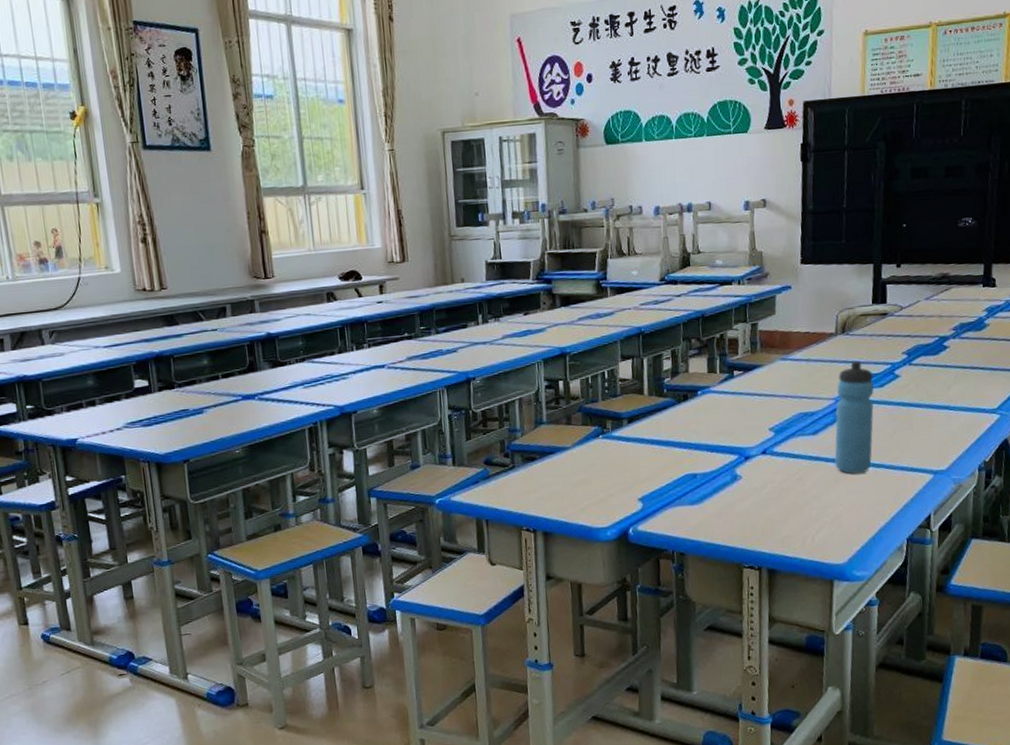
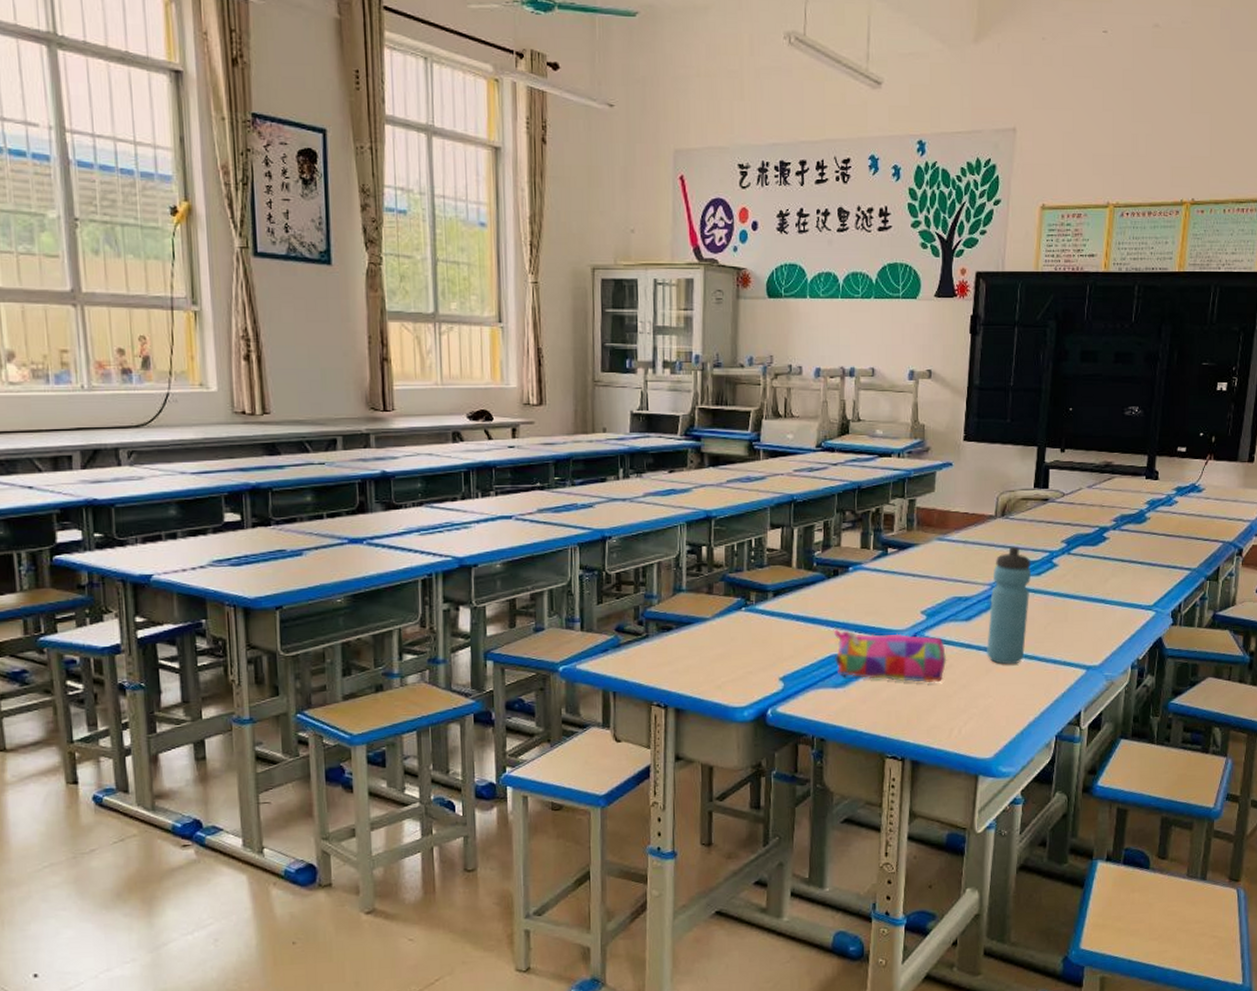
pencil case: none [687,450,797,496] -> present [834,629,947,683]

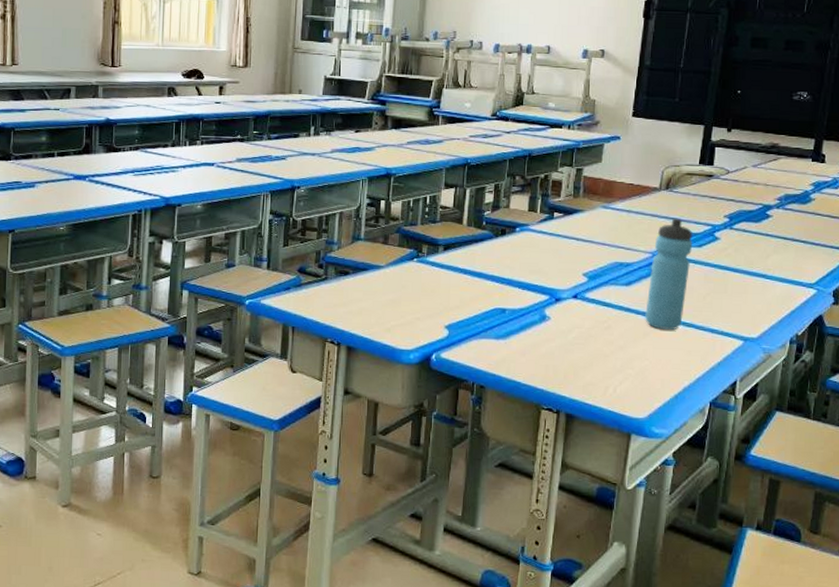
pencil case: present [834,629,947,683] -> none [498,284,606,342]

